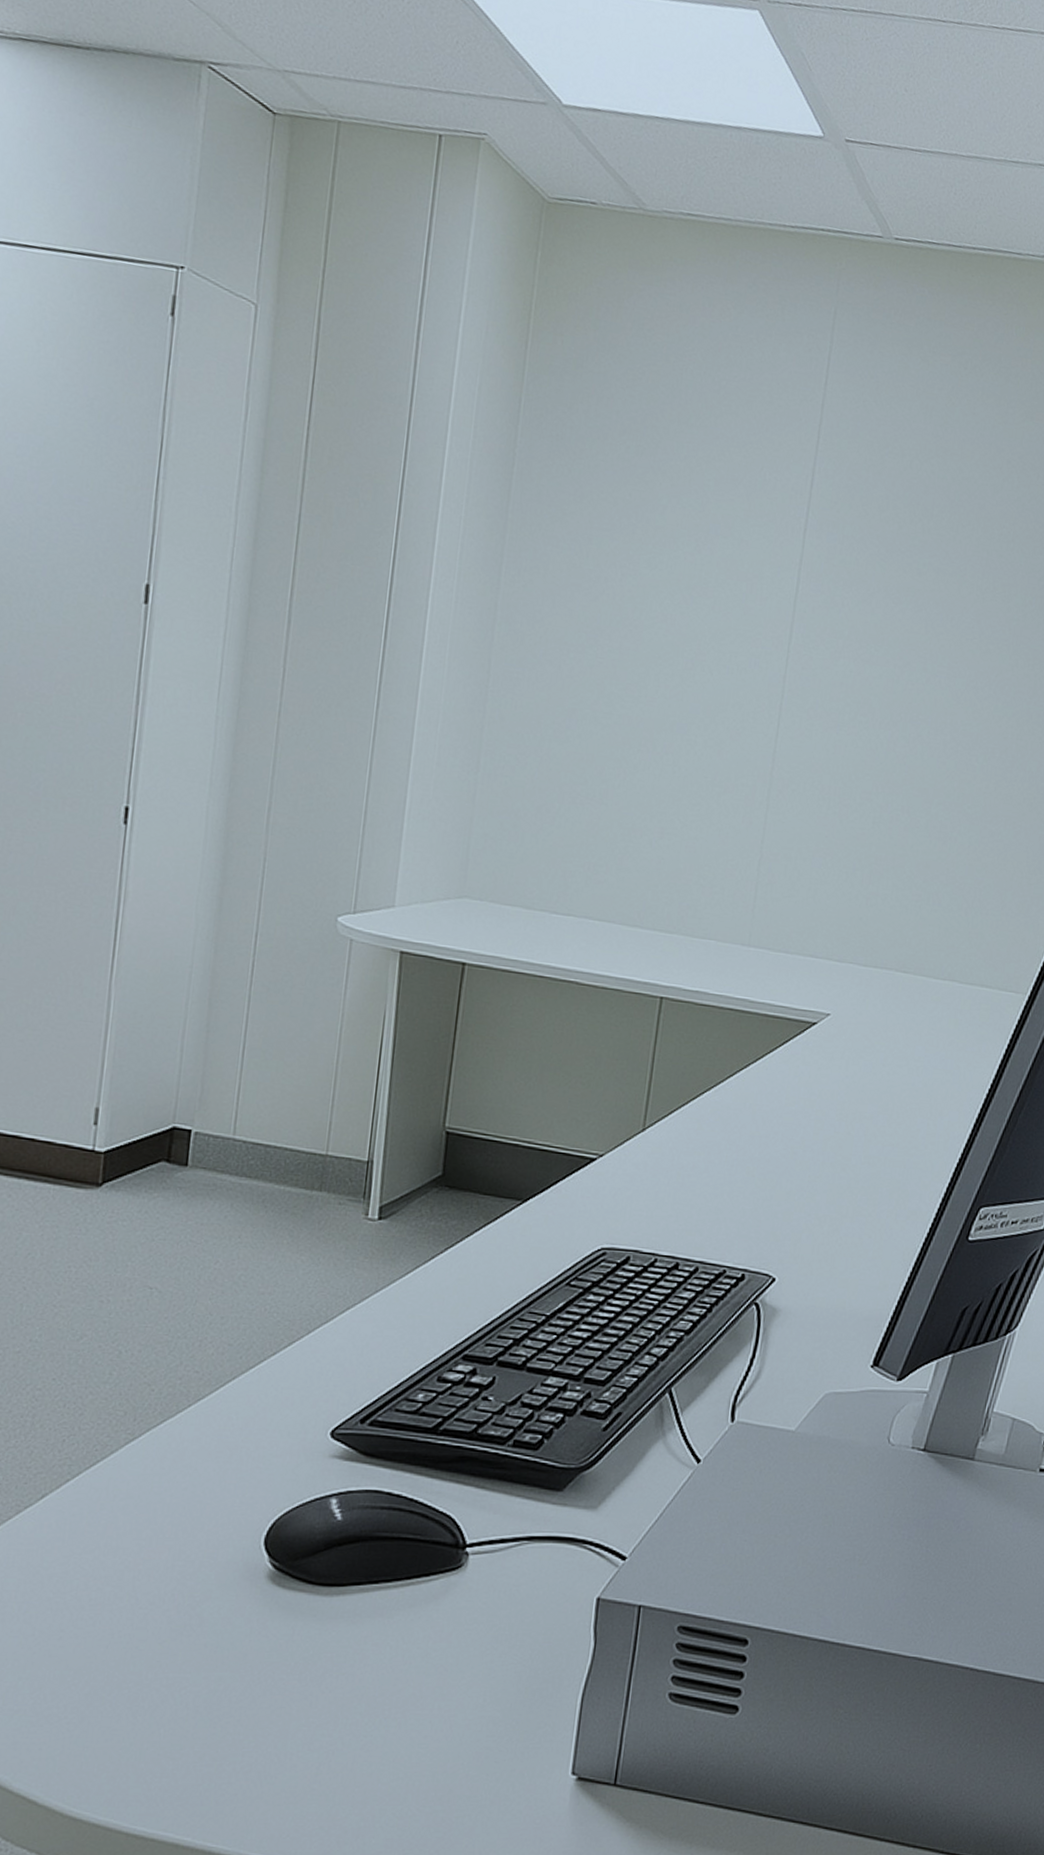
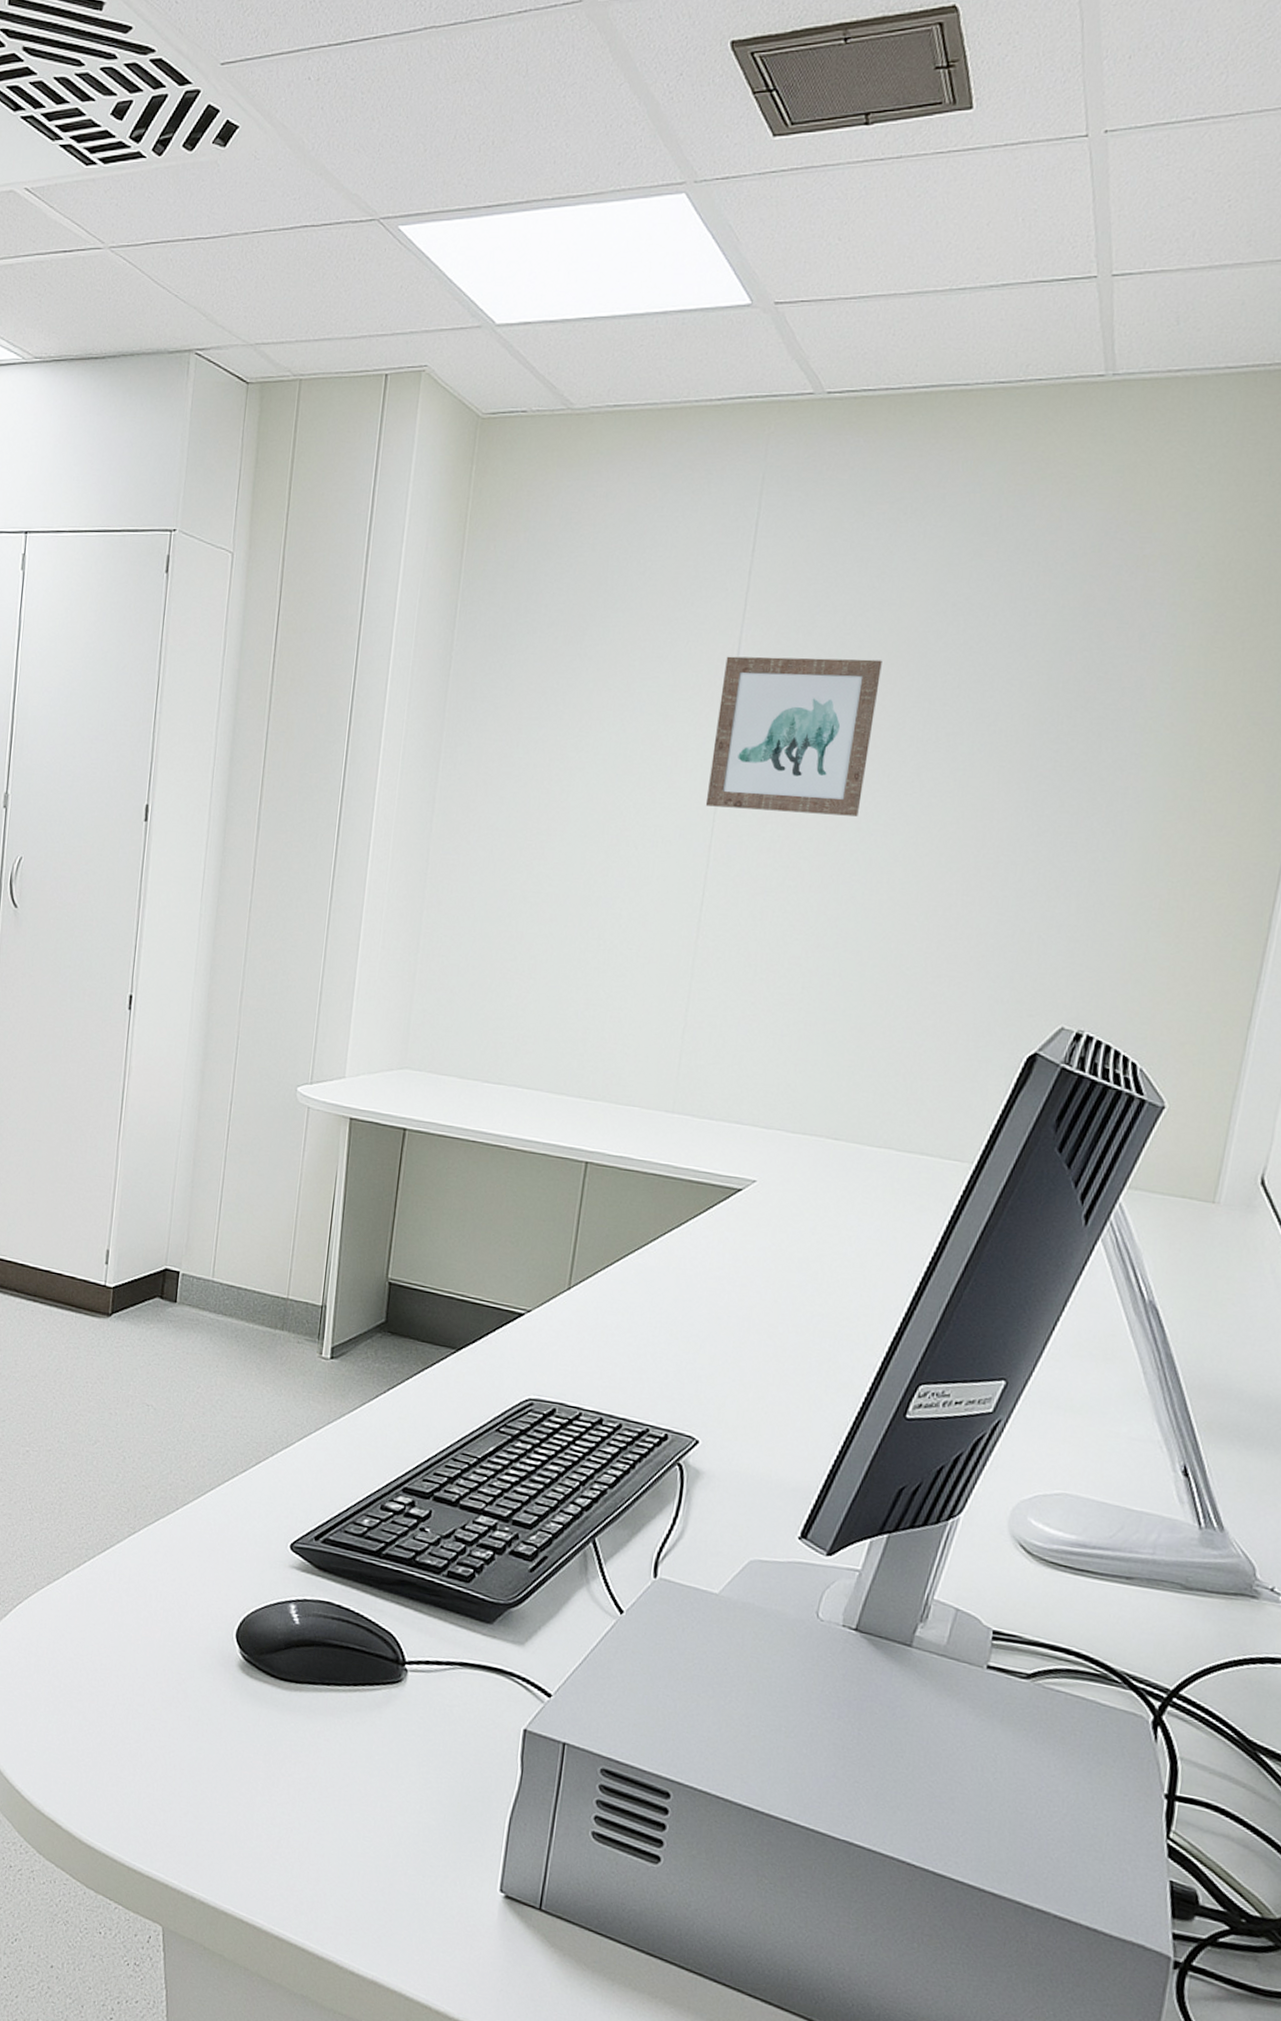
wall art: none [780,486,946,657] -> present [705,656,882,817]

